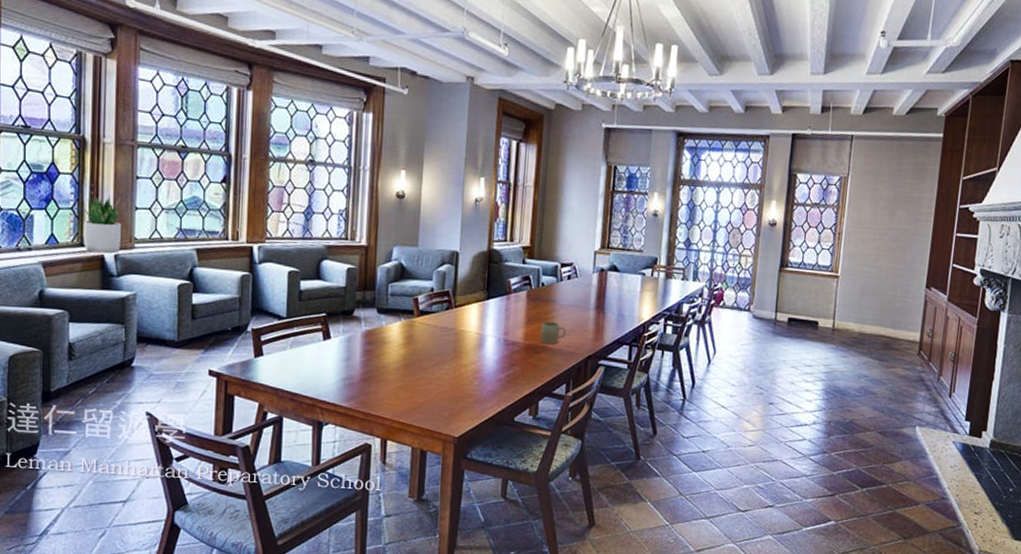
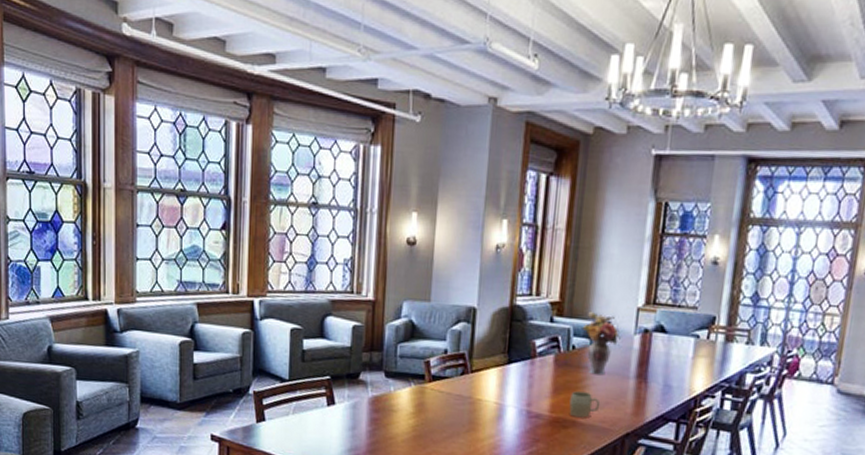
planter: present [83,195,121,253] -> none [86,244,123,308]
flower arrangement: none [548,254,580,308] -> present [580,310,619,376]

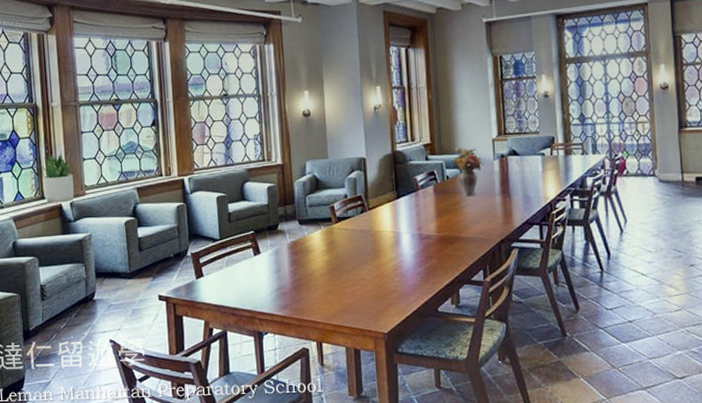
planter: none [86,244,123,308] -> present [41,151,74,203]
mug: present [569,391,601,418] -> none [451,212,477,233]

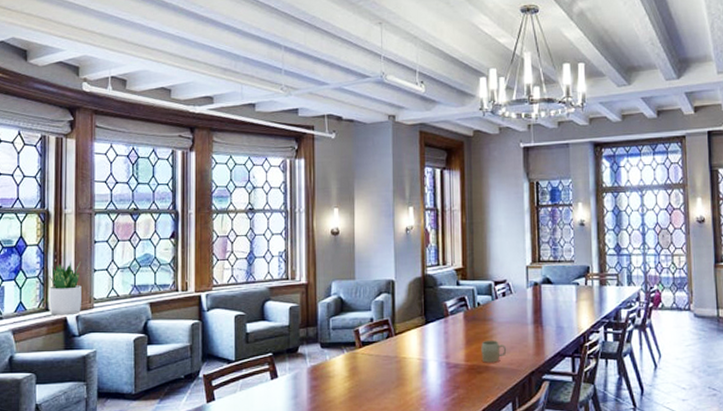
flower arrangement: present [450,147,482,197] -> none [482,272,514,325]
mug: none [451,212,477,233] -> present [481,341,507,363]

